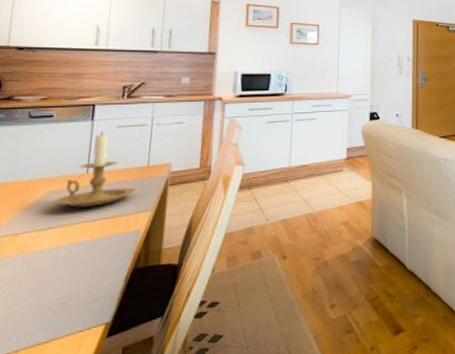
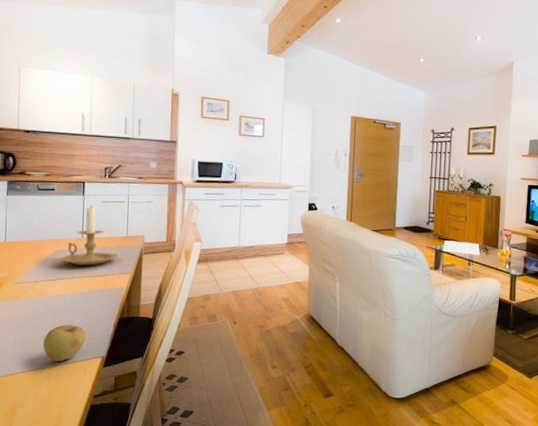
apple: none [19,286,85,340] -> present [43,324,86,362]

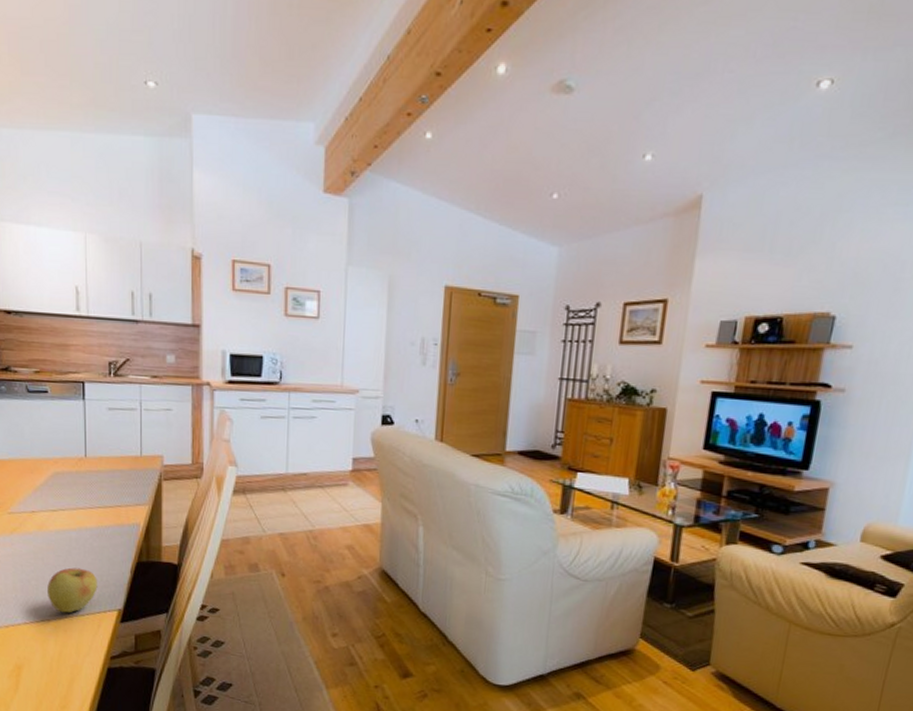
candle holder: present [60,206,118,266] -> none [60,414,132,494]

